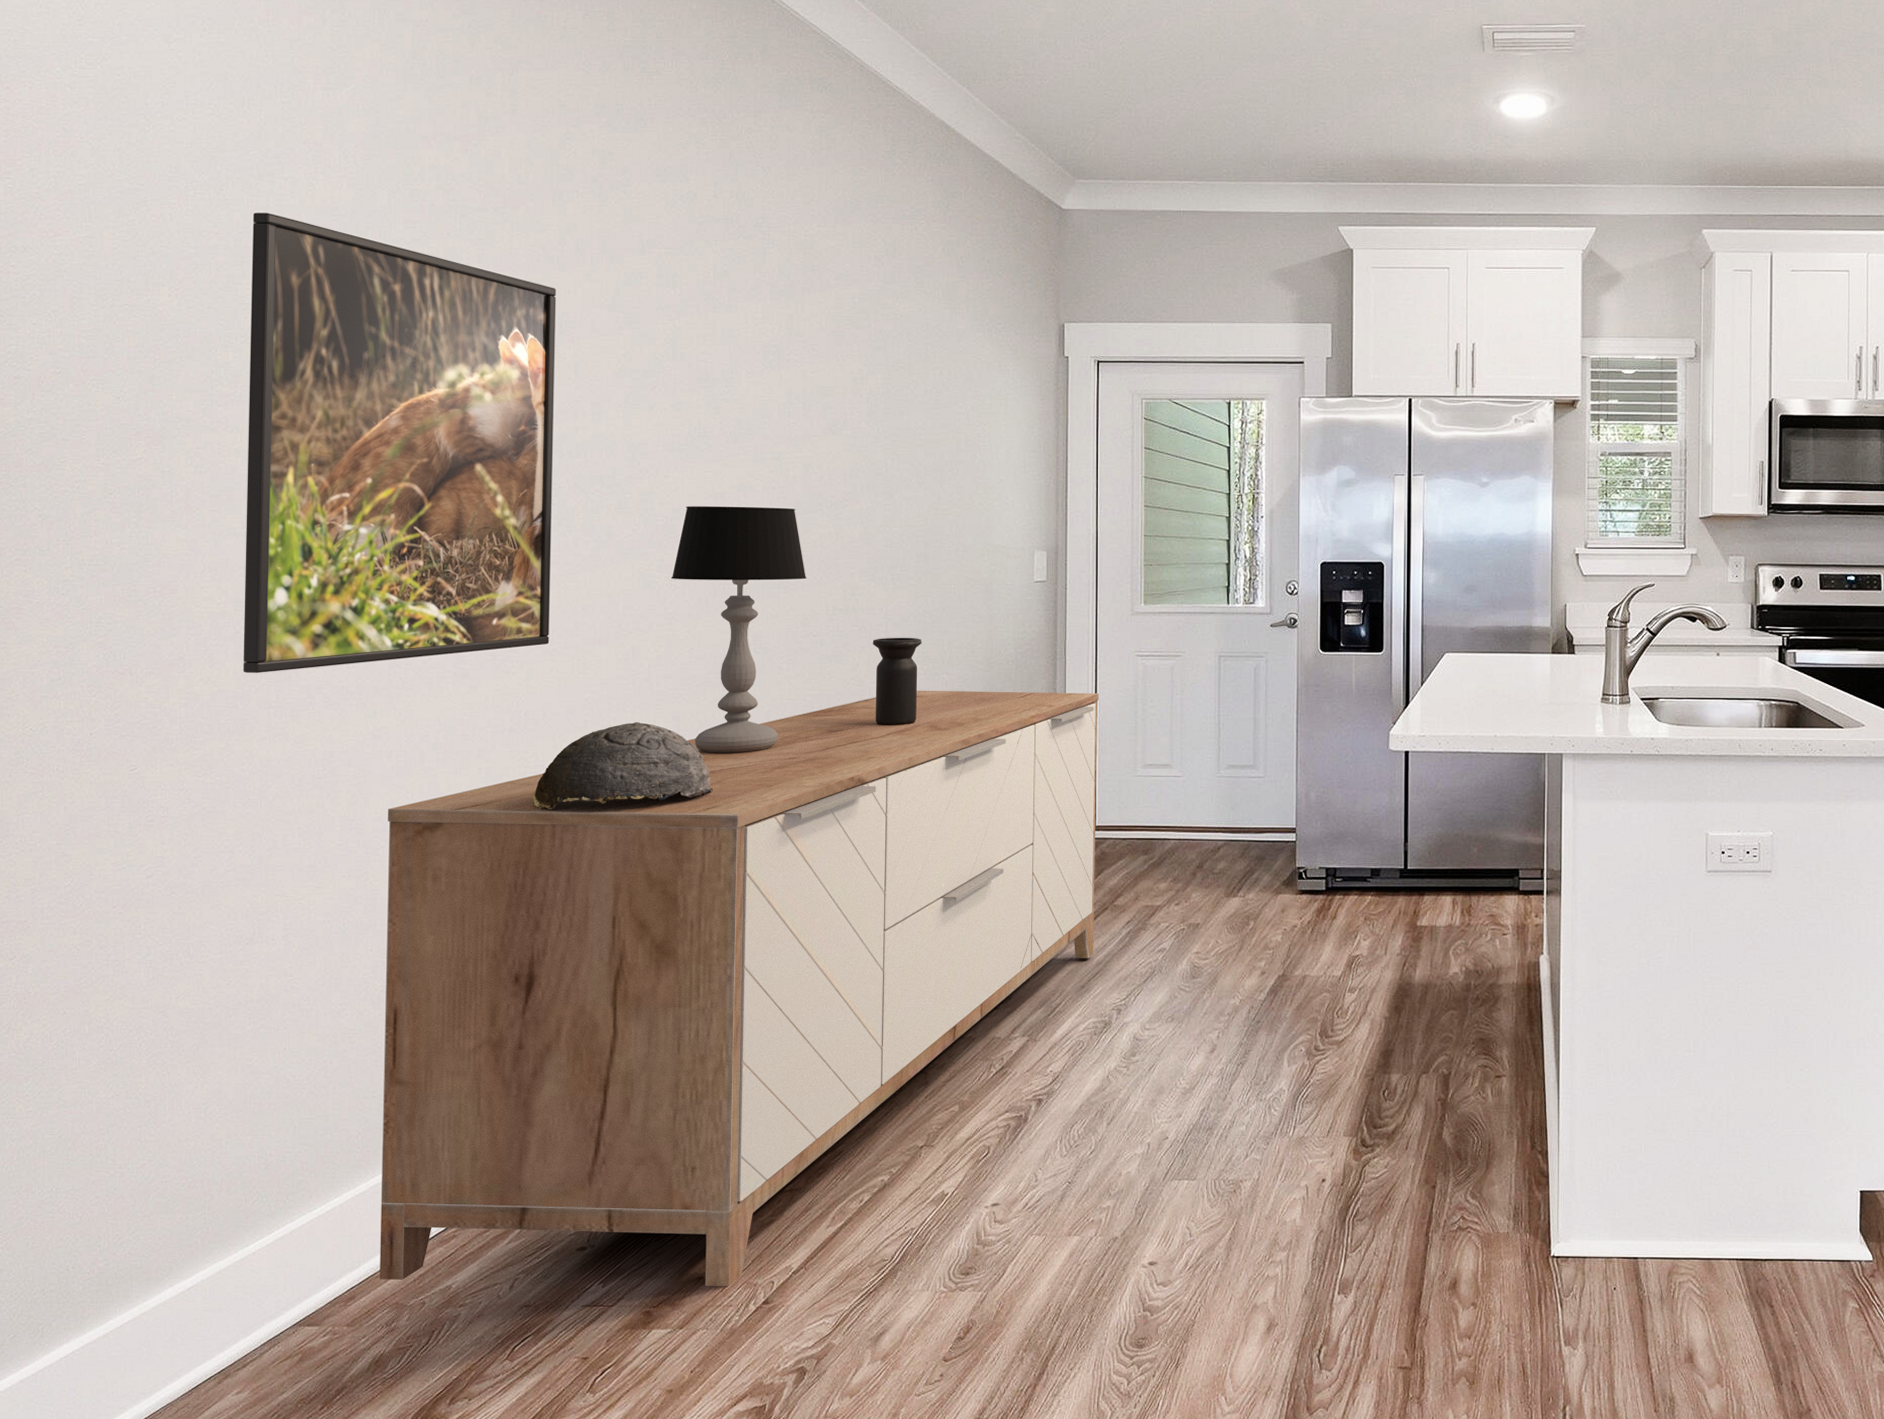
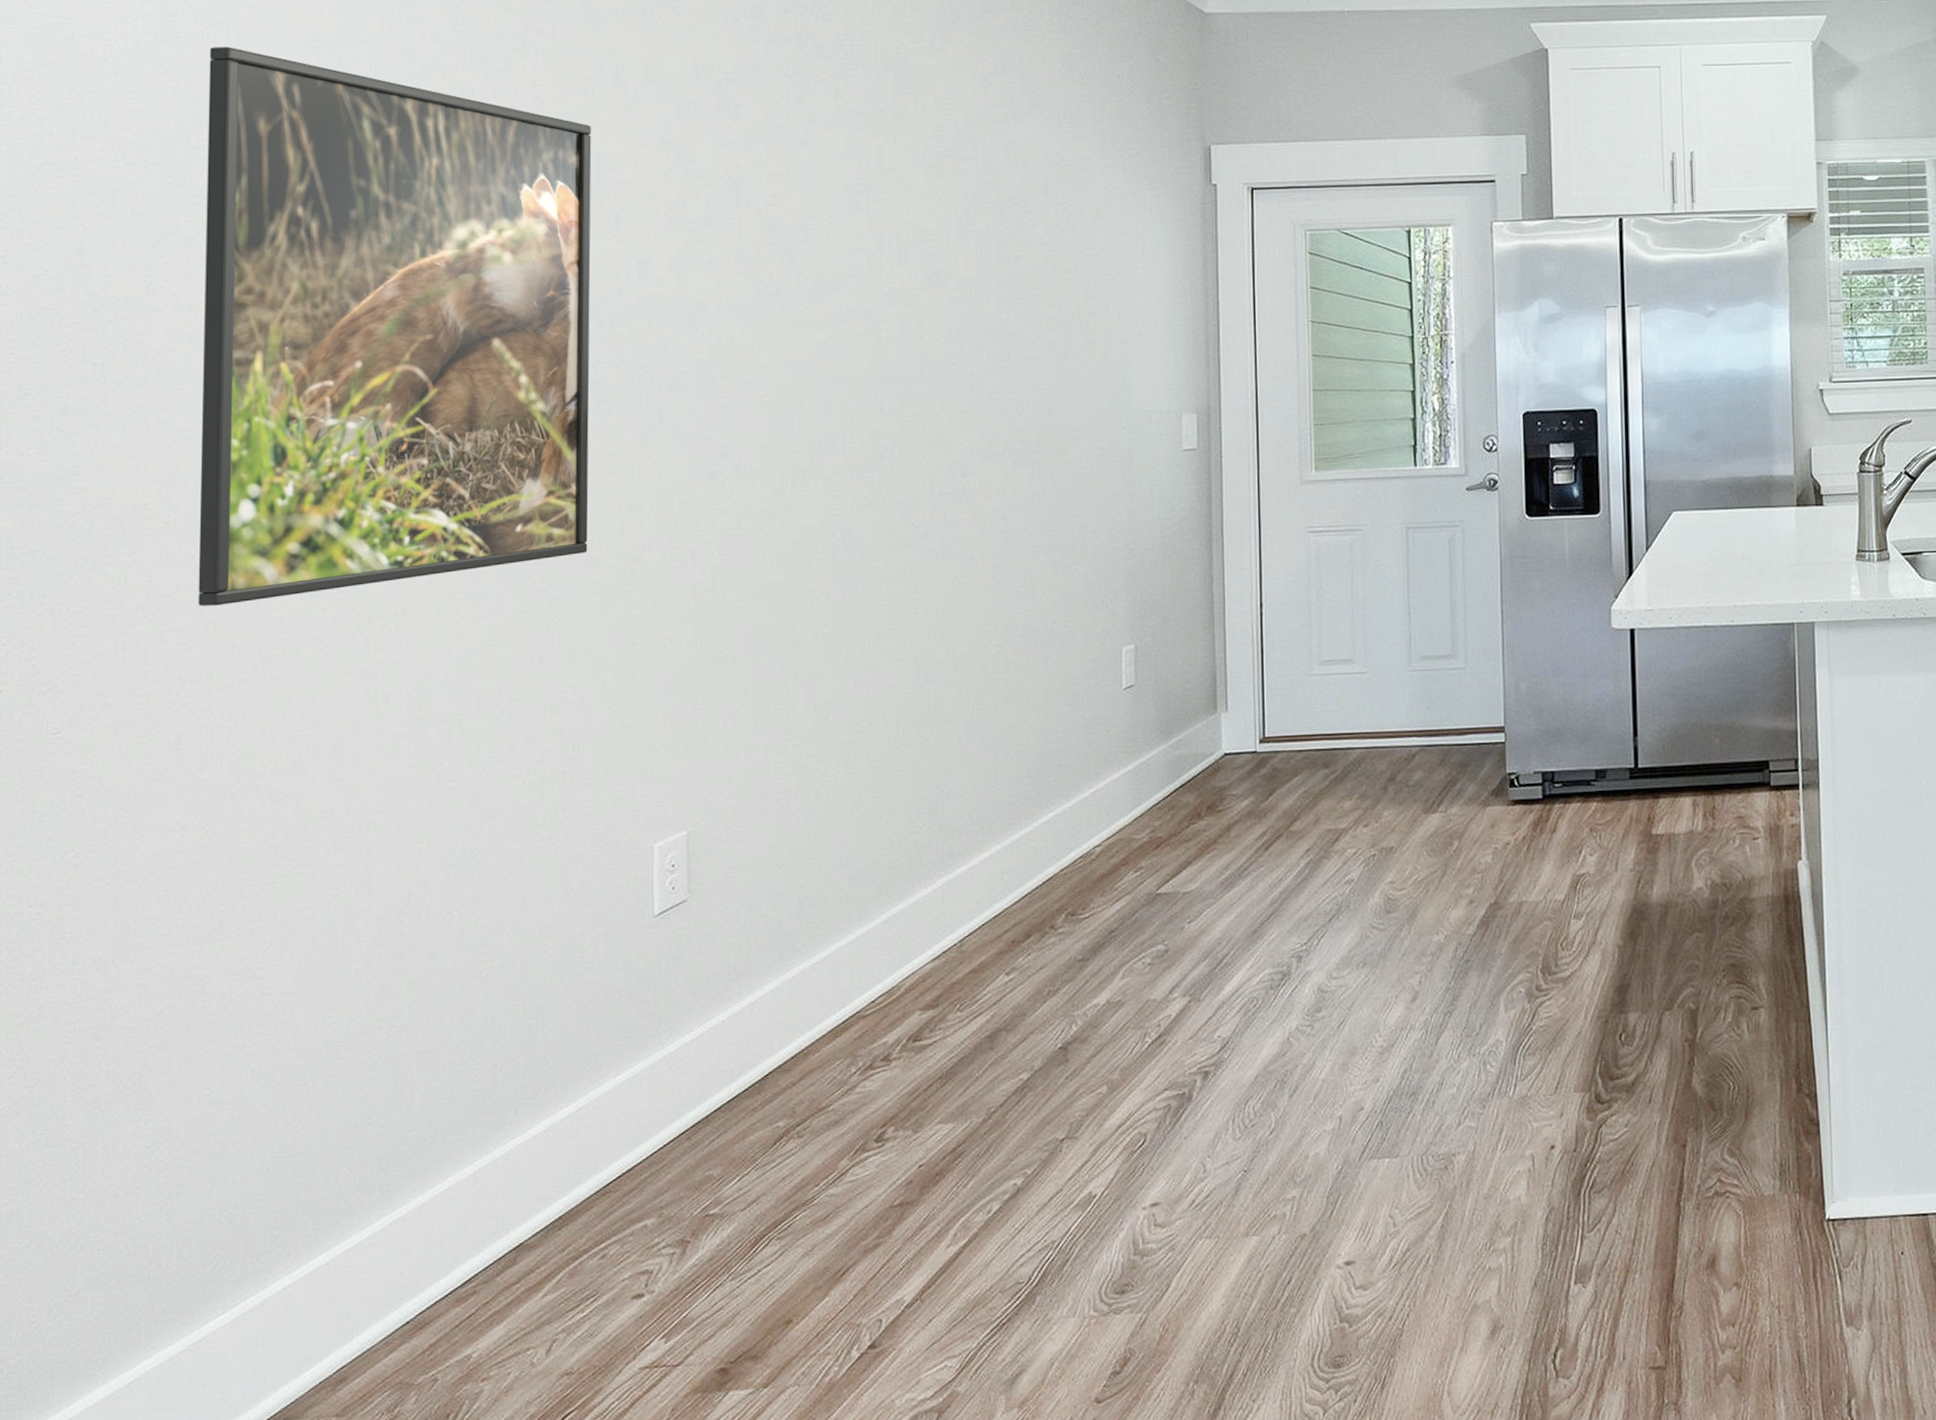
sideboard: present [380,690,1100,1287] -> none [378,578,1267,1354]
decorative bowl: present [532,722,714,809] -> none [568,642,796,754]
table lamp: present [671,506,807,754] -> none [739,375,907,675]
vase: present [872,637,922,726] -> none [988,523,1049,631]

